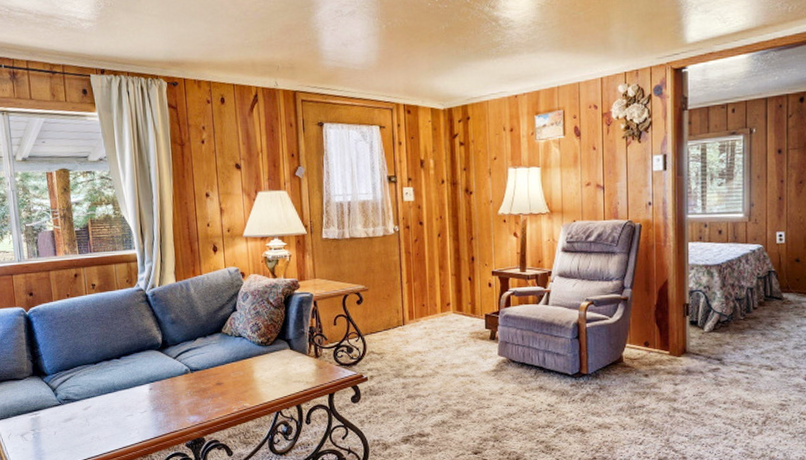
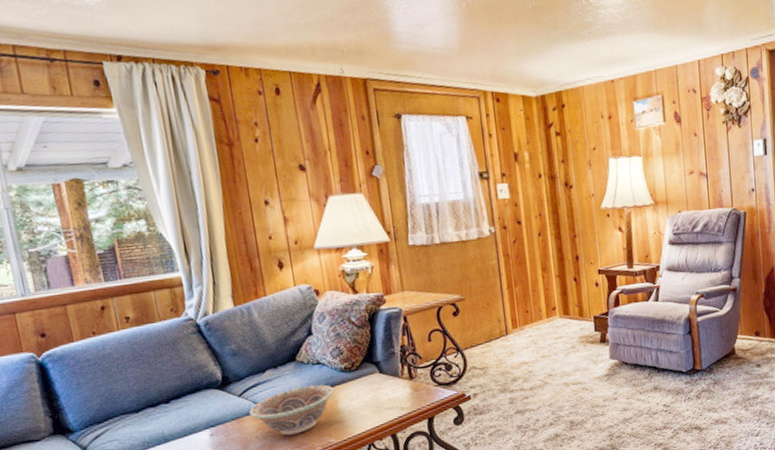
decorative bowl: none [182,355,252,396] -> present [250,384,335,436]

